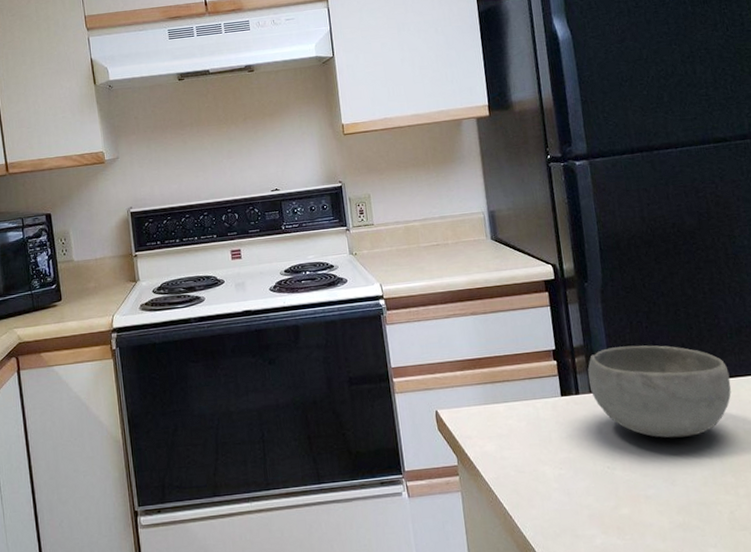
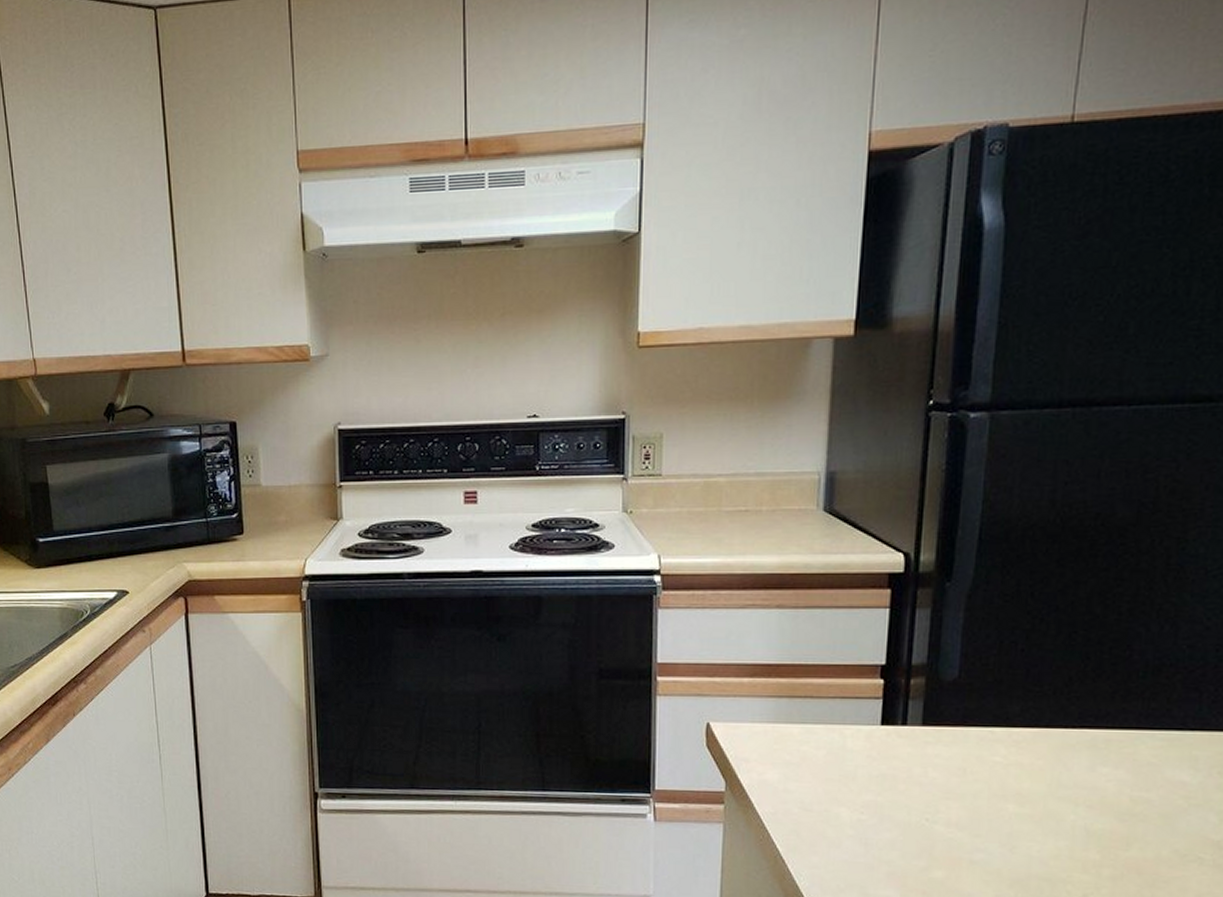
bowl: present [587,345,732,438] -> none [923,671,1128,796]

